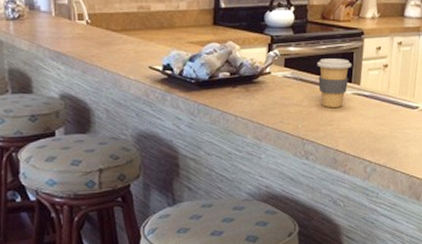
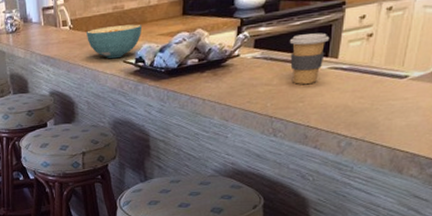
cereal bowl: none [107,27,171,63] -> present [87,24,143,59]

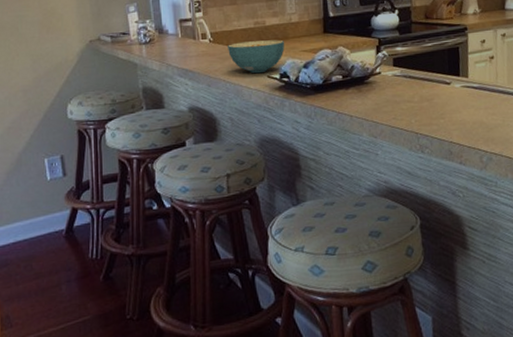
coffee cup: present [289,33,330,84] -> none [424,54,459,101]

